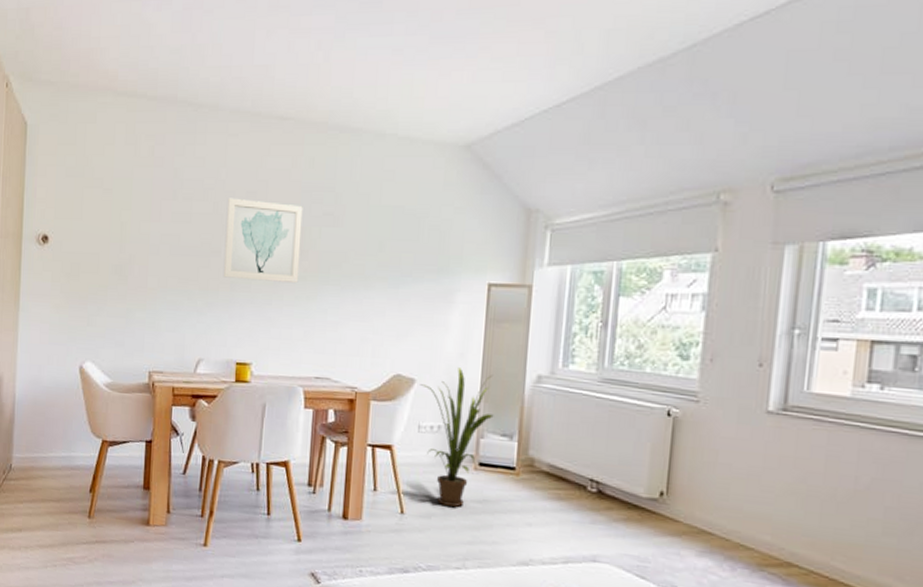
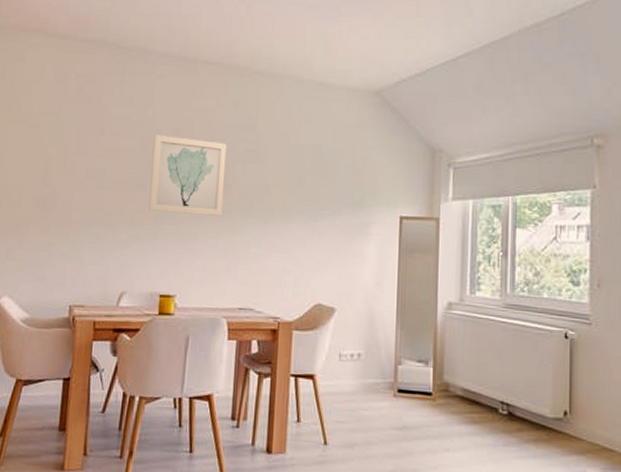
house plant: present [420,368,494,507] -> none [340,296,410,436]

